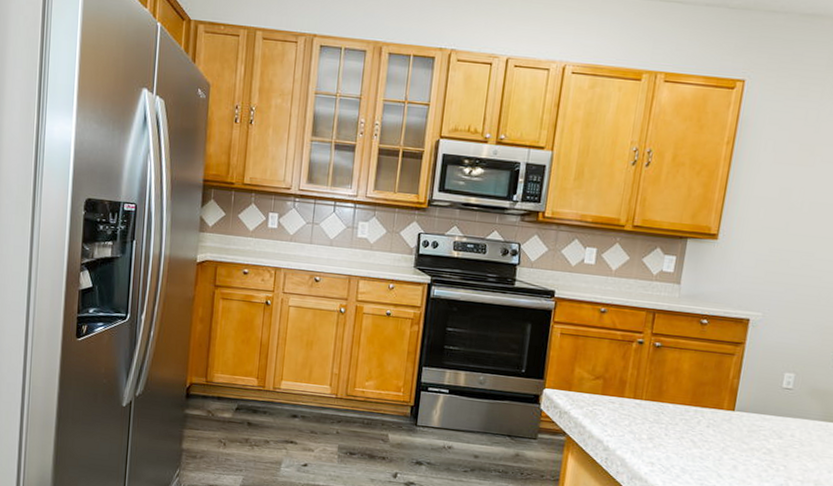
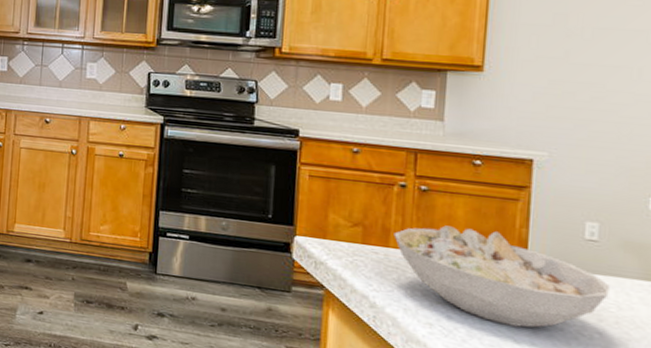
bowl: none [629,377,797,464] -> present [393,225,610,328]

